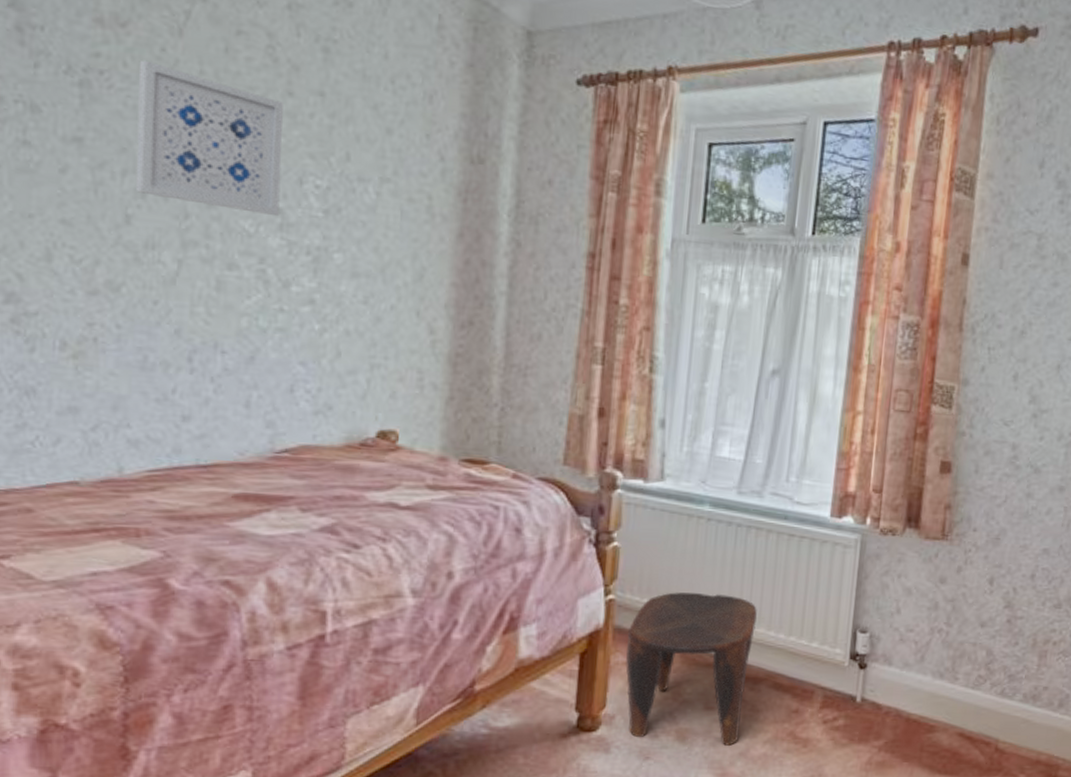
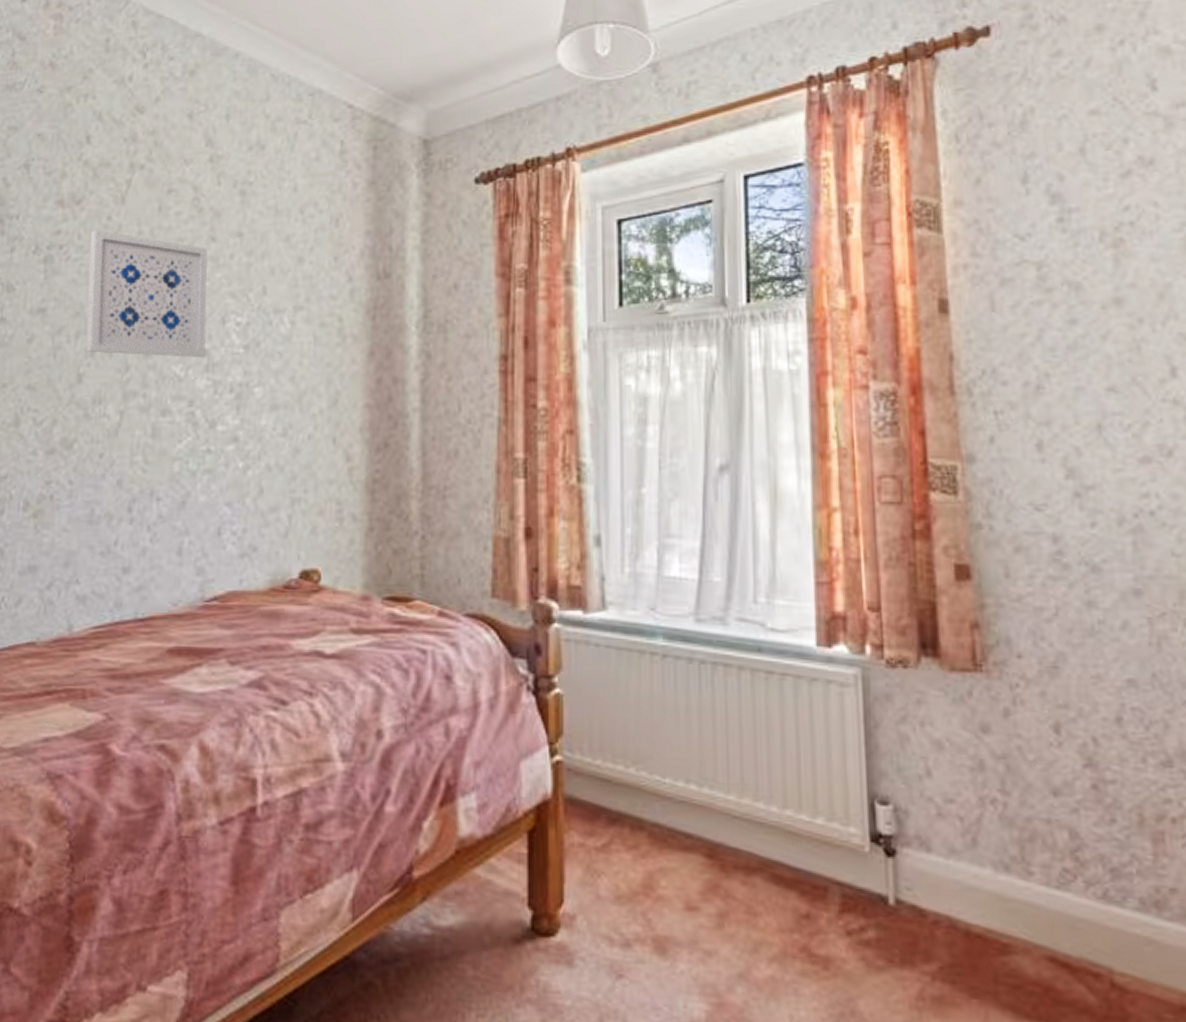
stool: present [625,592,757,746] -> none [581,751,738,963]

